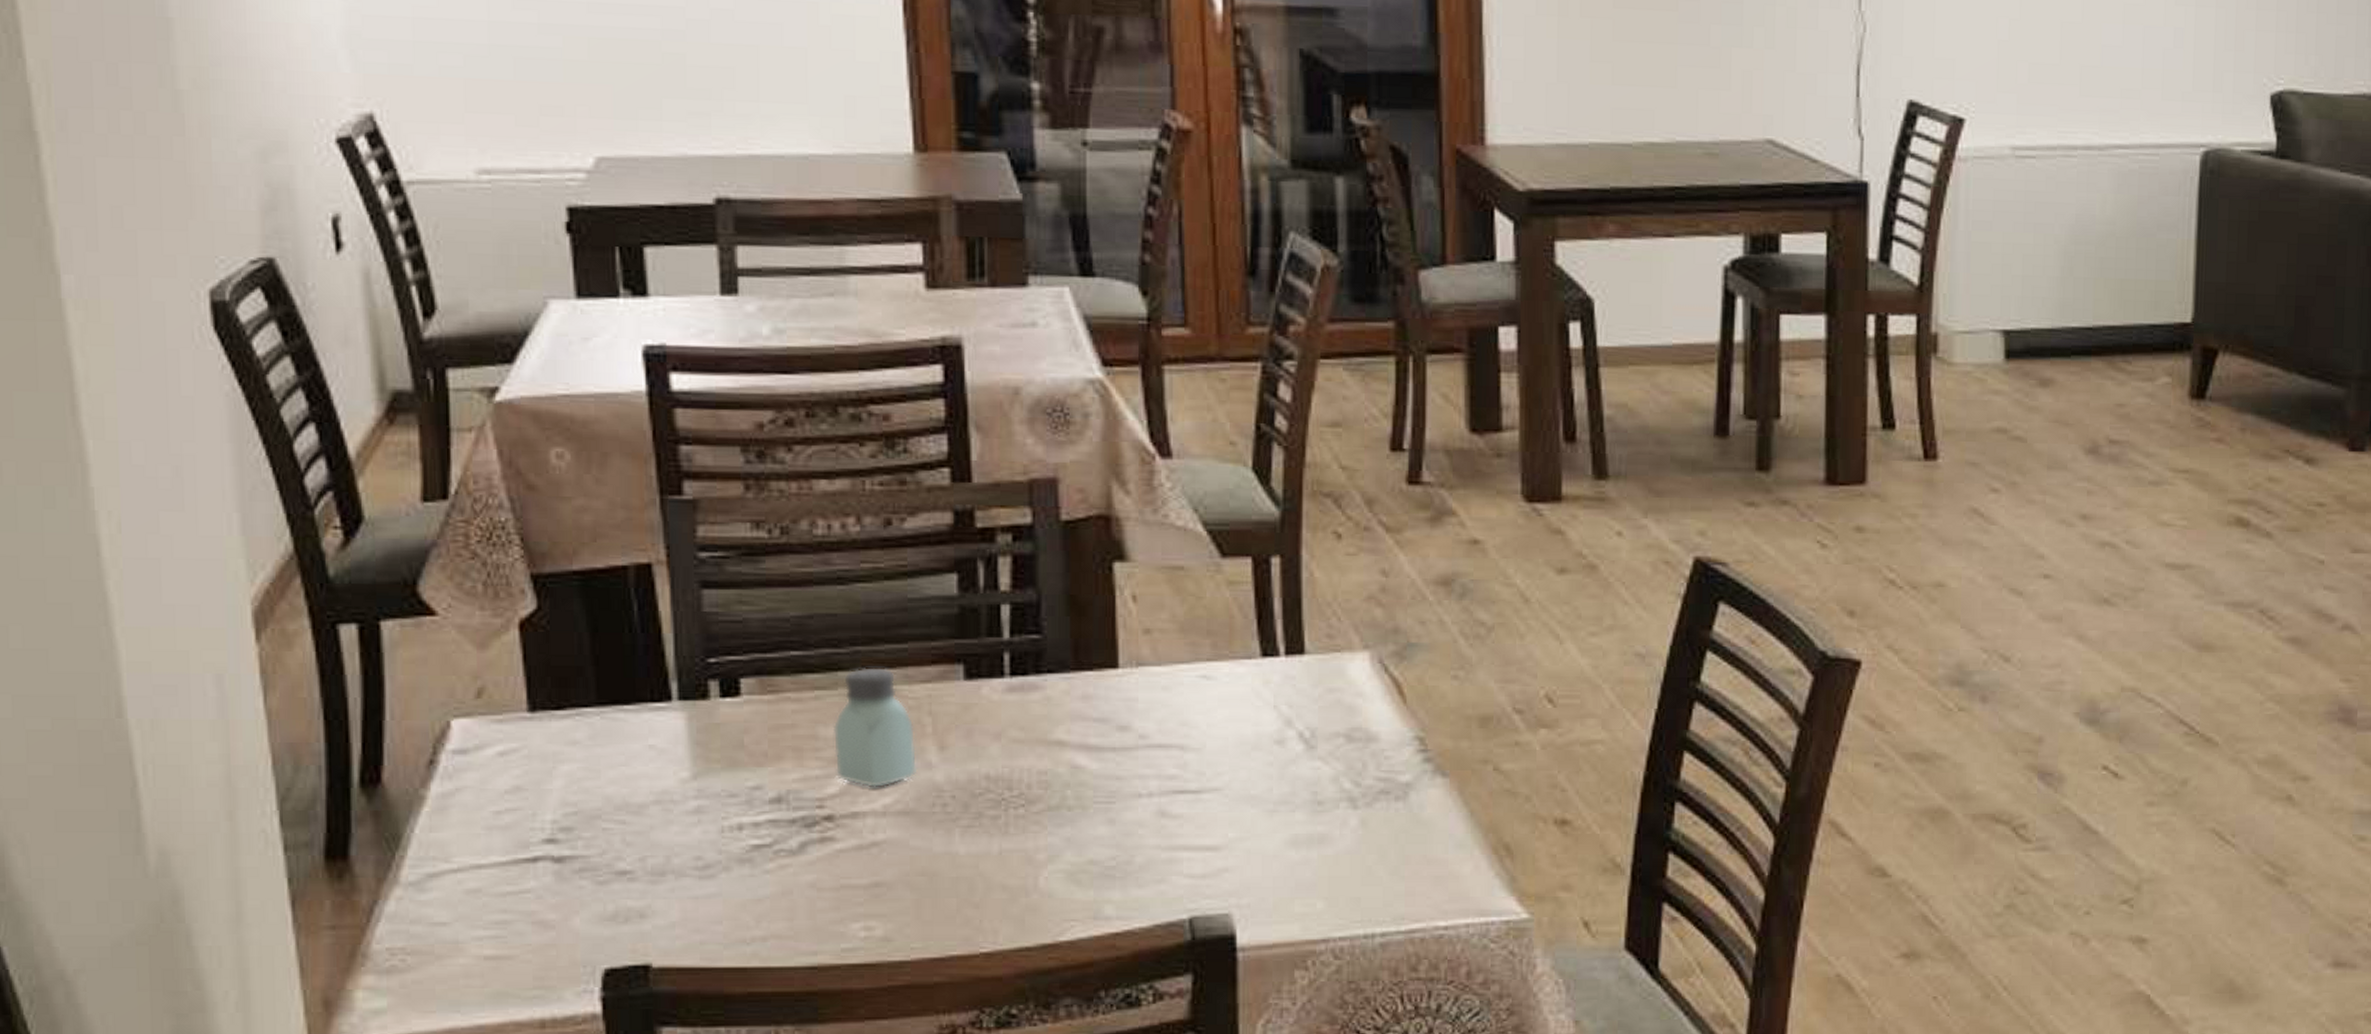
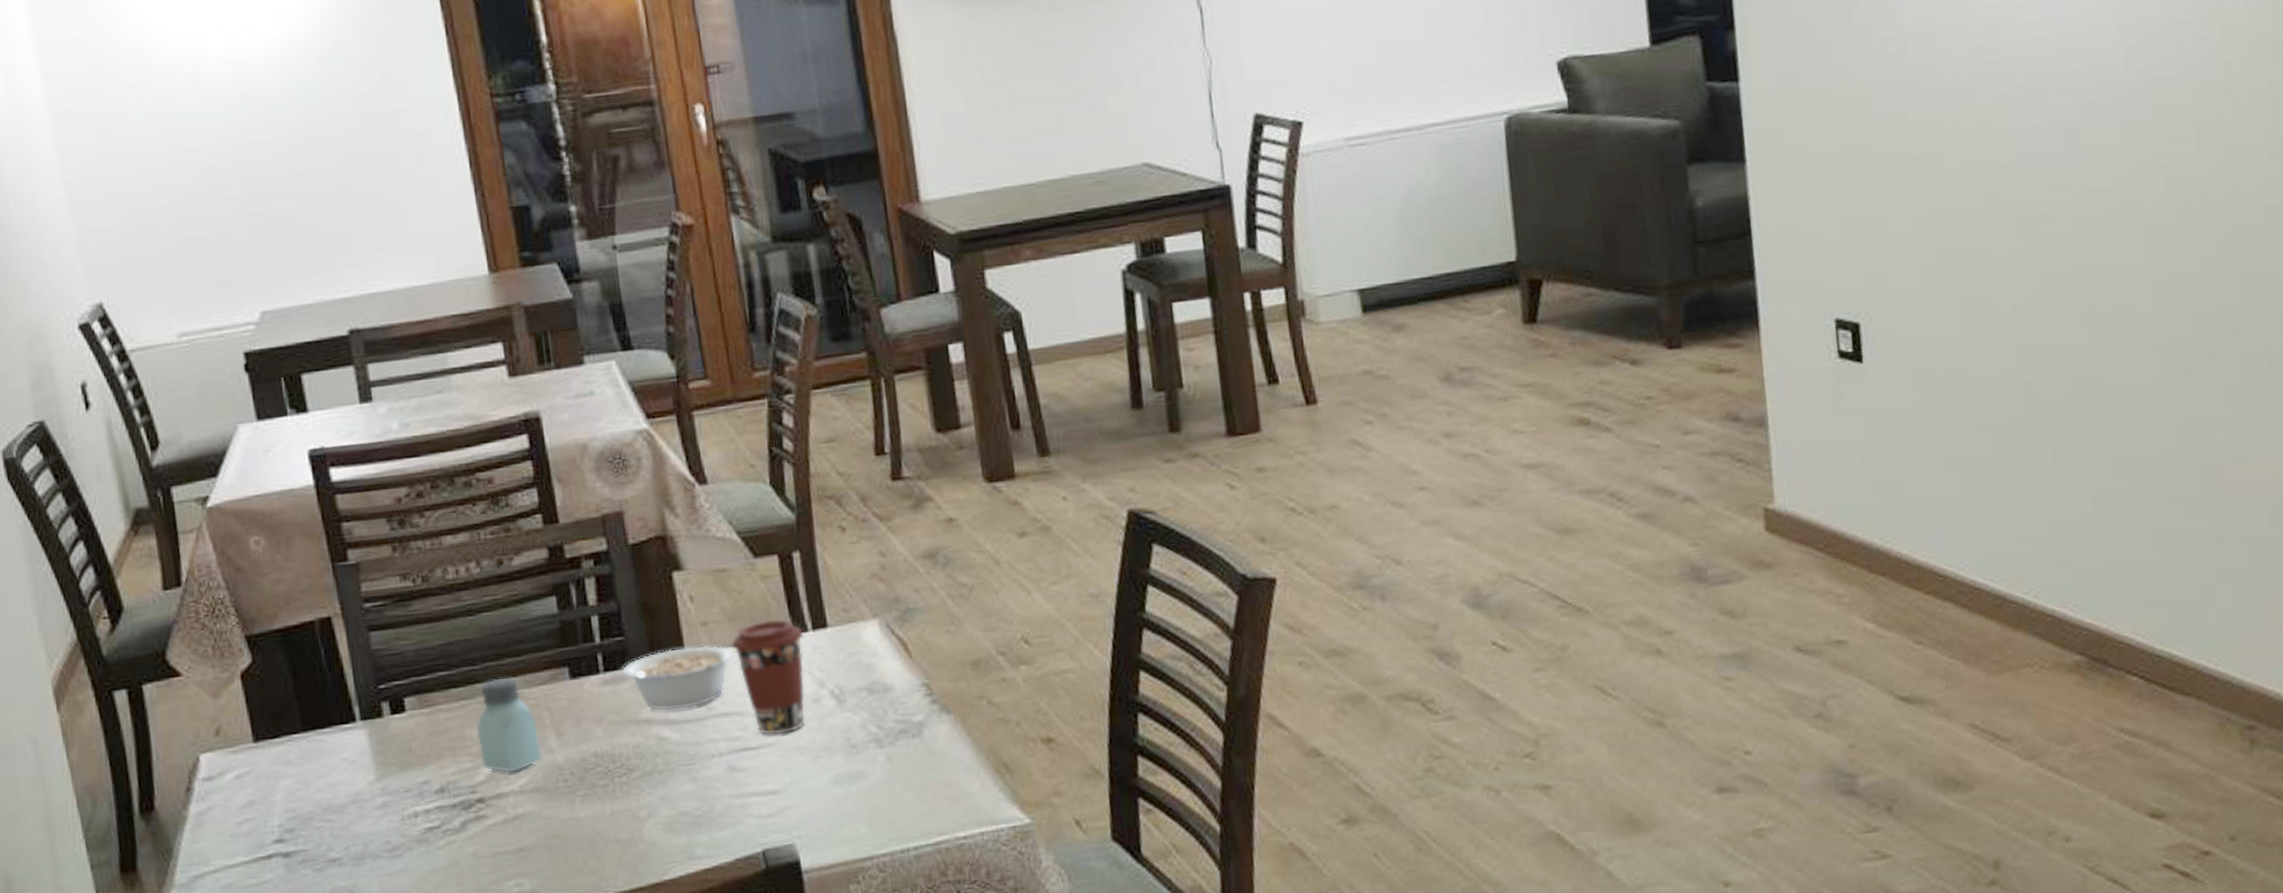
legume: none [1034,656,1181,734] -> present [622,645,734,711]
coffee cup: none [1178,636,1274,779] -> present [730,618,806,736]

